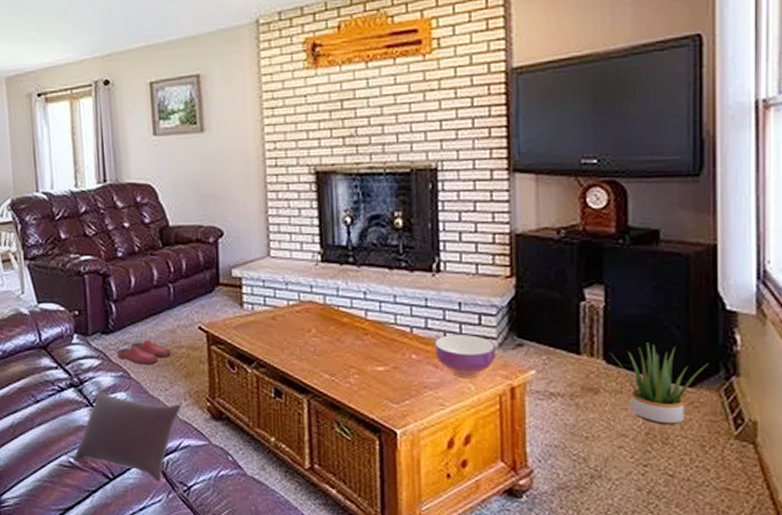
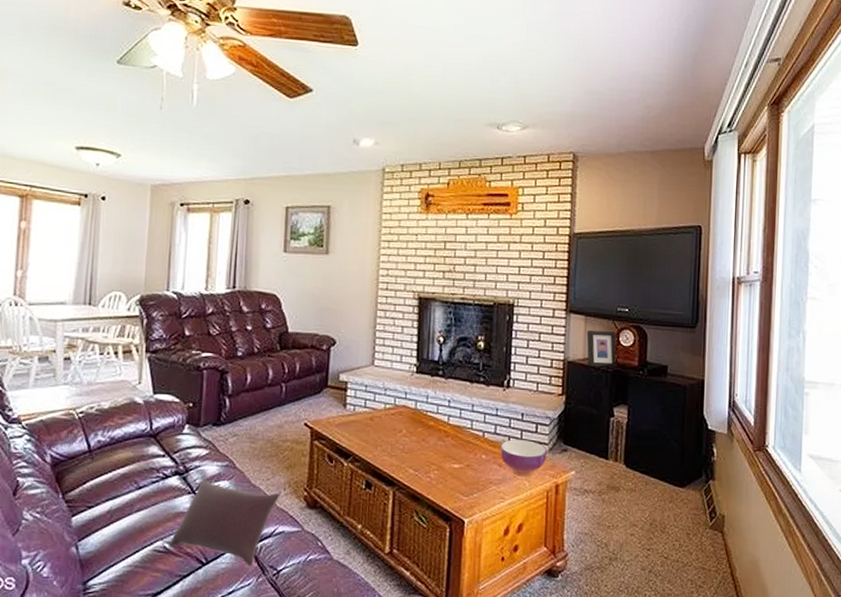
slippers: present [117,339,172,365] -> none [225,432,277,456]
picture frame: none [539,191,585,239] -> present [586,331,617,368]
potted plant: present [609,342,709,425] -> none [628,452,695,518]

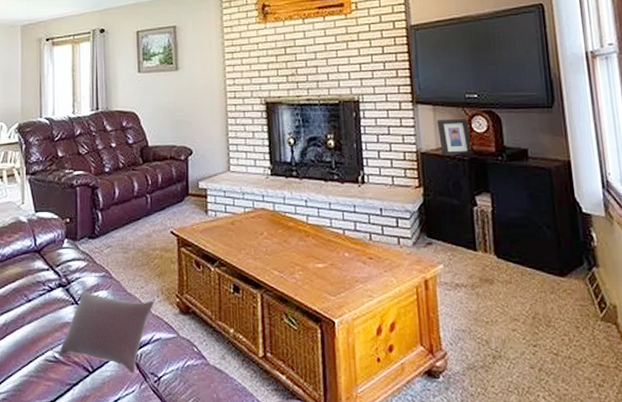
bowl: present [500,440,546,477] -> none [362,235,411,273]

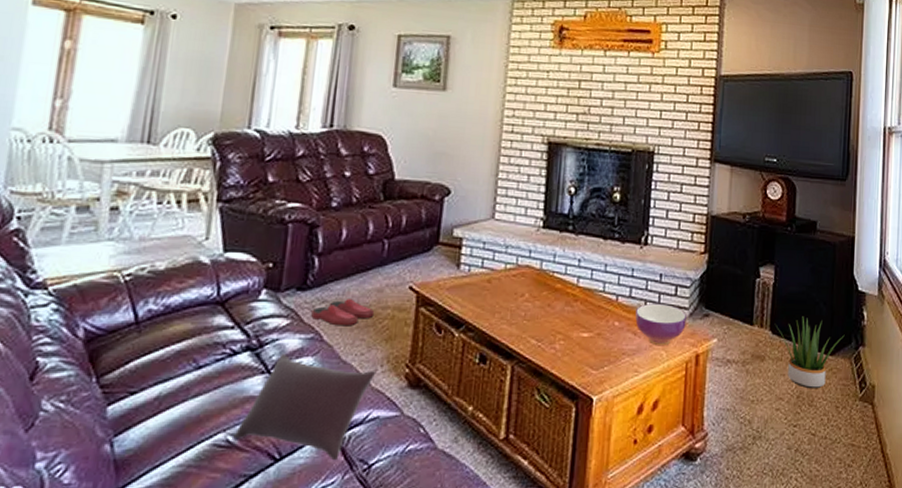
slippers: none [101,242,147,266] -> present [311,298,375,326]
bowl: none [362,235,411,273] -> present [635,304,686,346]
picture frame: present [436,119,473,157] -> none [732,182,764,224]
potted plant: none [498,240,575,310] -> present [774,316,845,389]

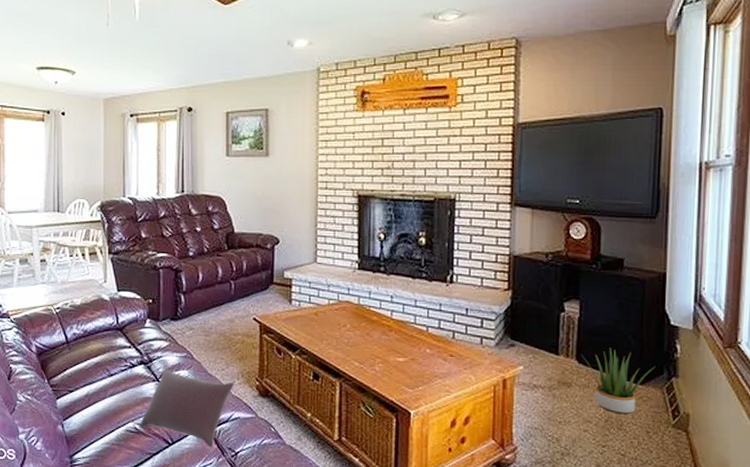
slippers: present [311,298,375,326] -> none [183,326,229,348]
bowl: present [635,304,686,346] -> none [445,334,493,371]

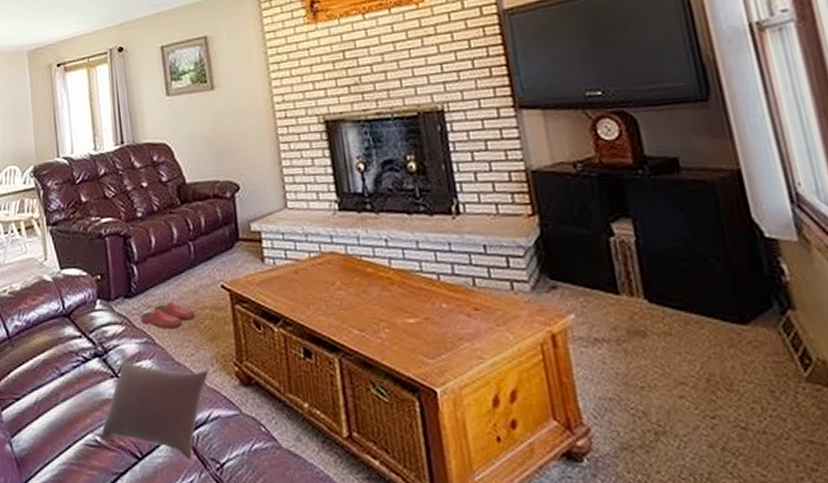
slippers: none [183,326,229,348] -> present [140,301,195,329]
potted plant: present [580,348,656,415] -> none [649,277,760,370]

